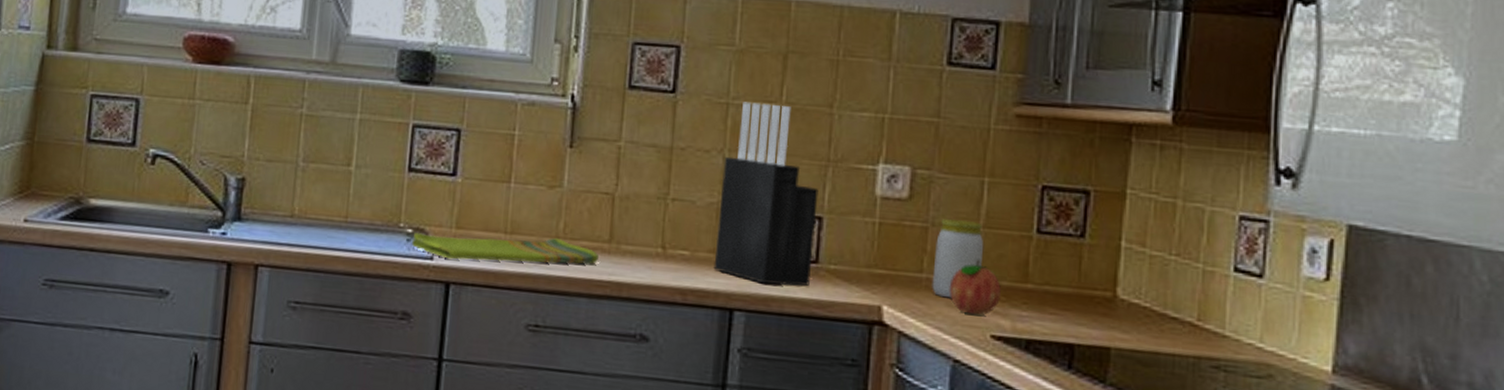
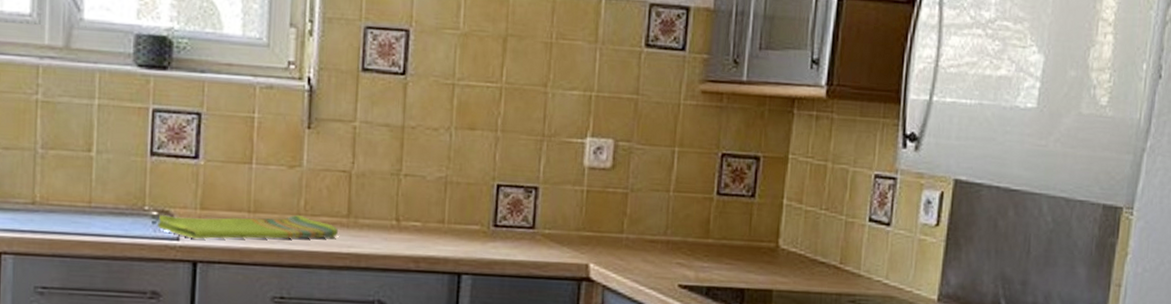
knife block: present [713,102,819,286] -> none [443,82,535,250]
jar: present [932,219,984,298] -> none [630,185,674,255]
fruit: present [949,259,1001,315] -> none [645,219,687,268]

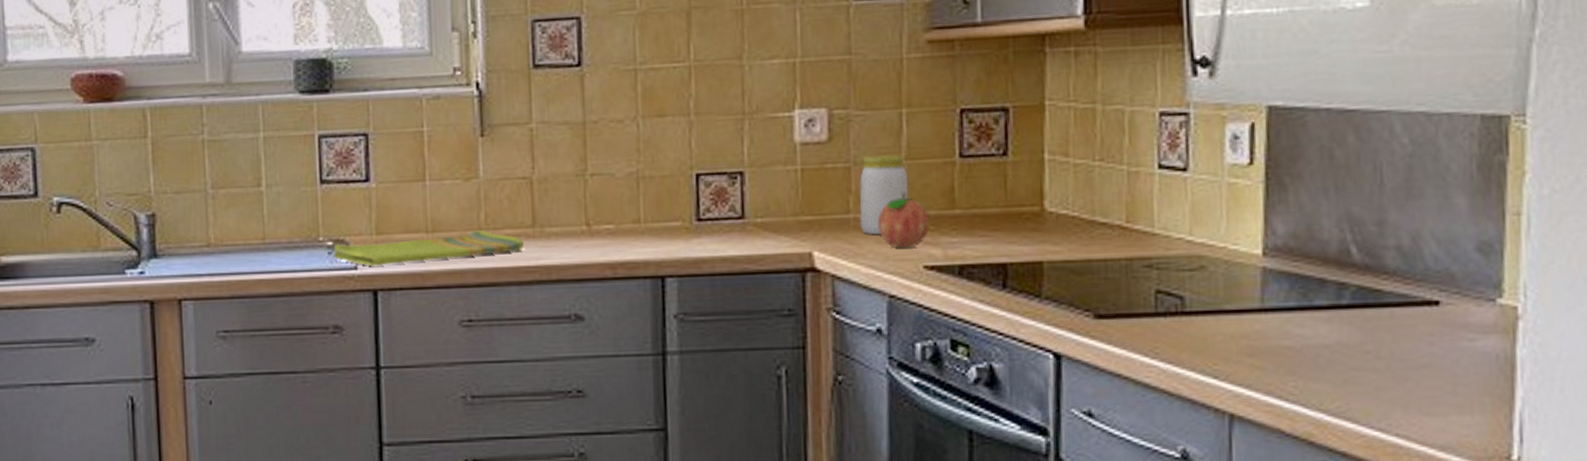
jar: none [630,185,674,255] -> present [859,155,909,235]
fruit: none [645,219,687,268] -> present [877,192,929,248]

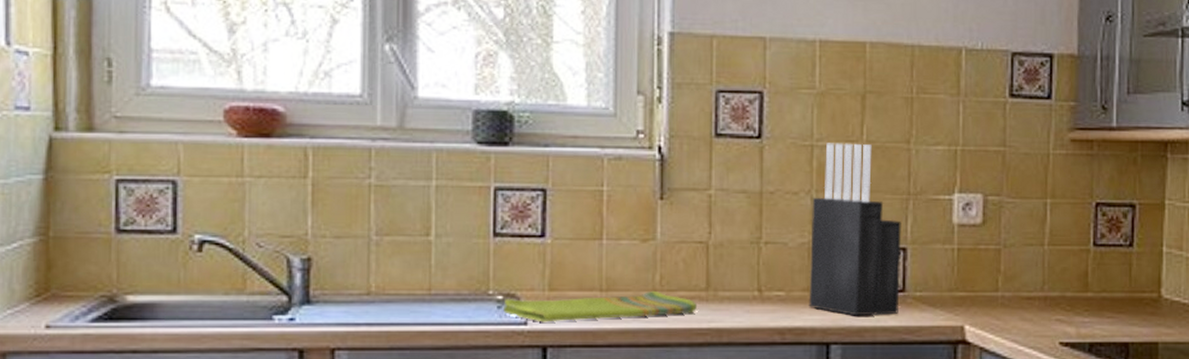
knife block: none [638,63,739,247] -> present [809,143,901,316]
jar: present [859,155,909,235] -> none [1007,240,1050,313]
fruit: present [877,192,929,248] -> none [1021,274,1066,325]

